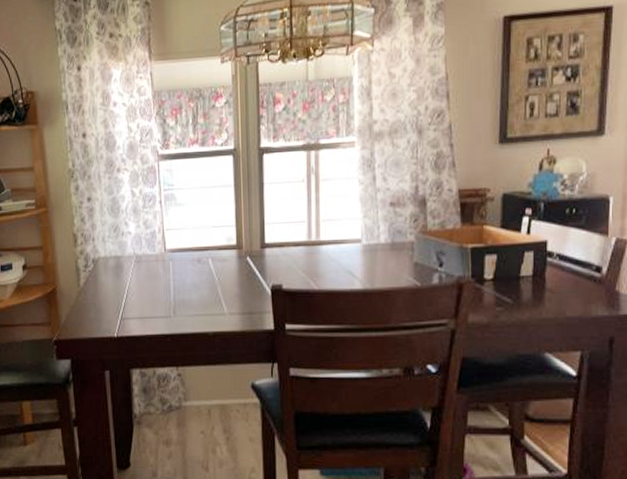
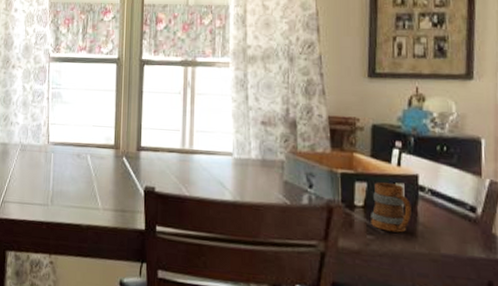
mug: none [500,252,540,301] -> present [371,182,412,233]

